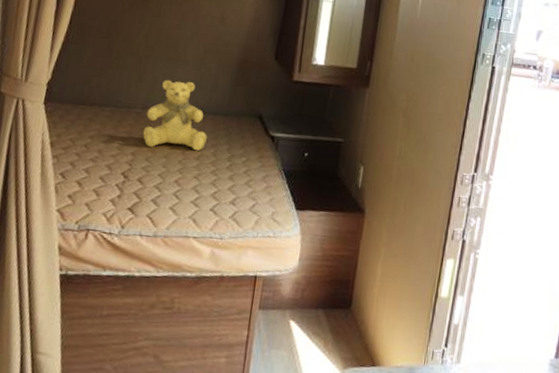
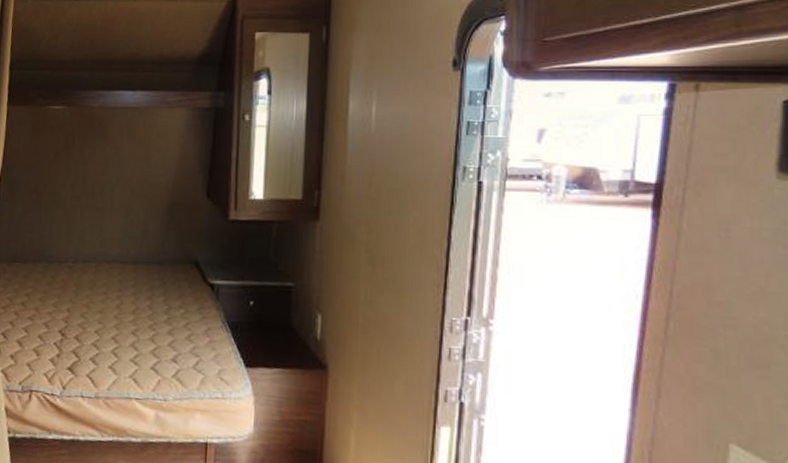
teddy bear: present [142,79,207,151] -> none [76,229,141,305]

